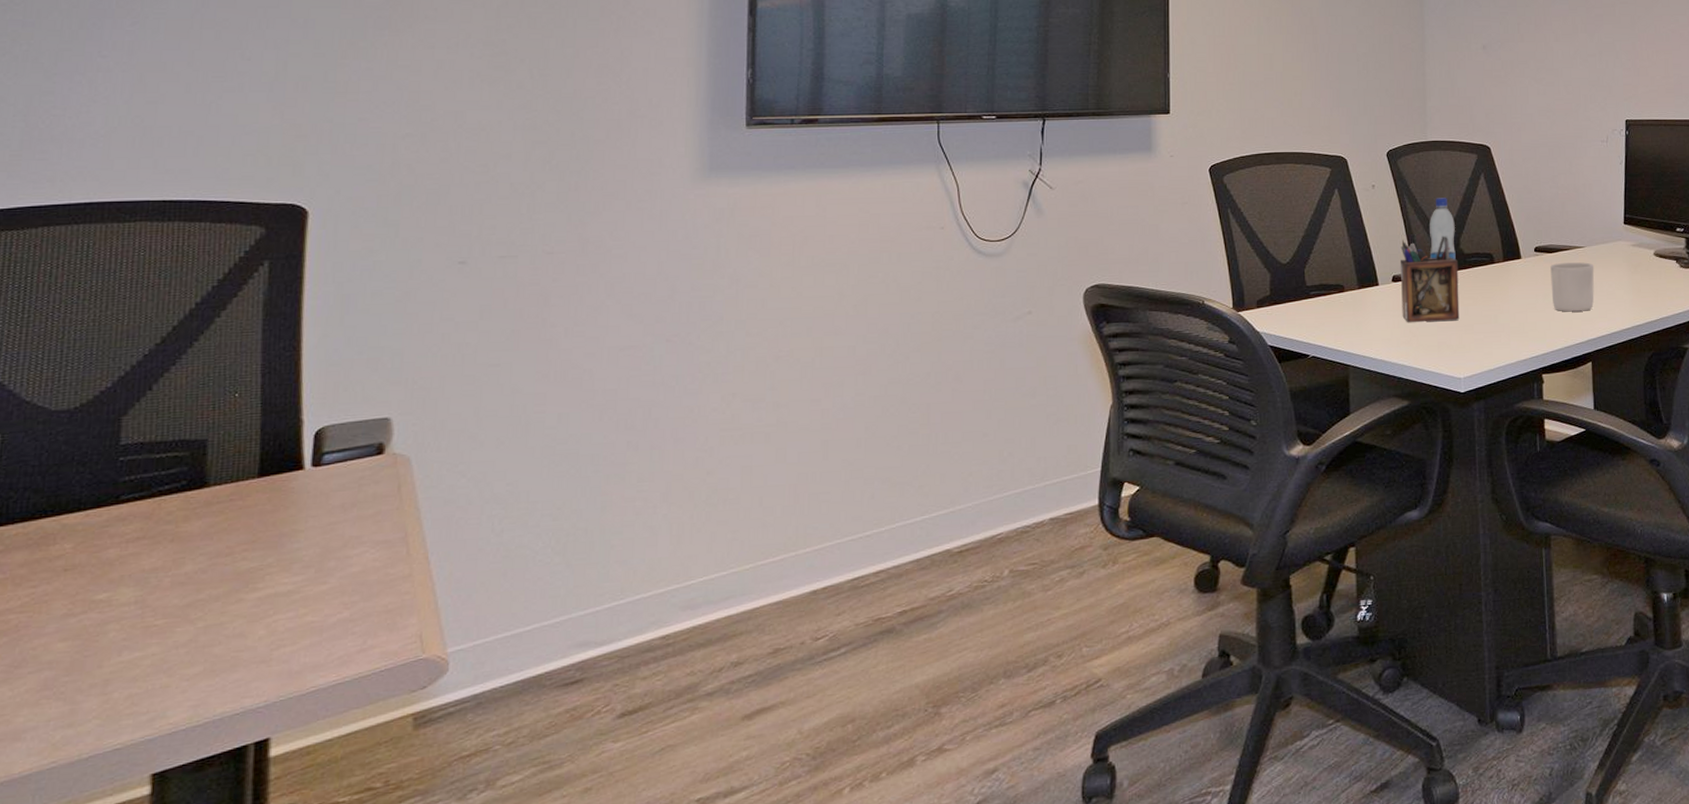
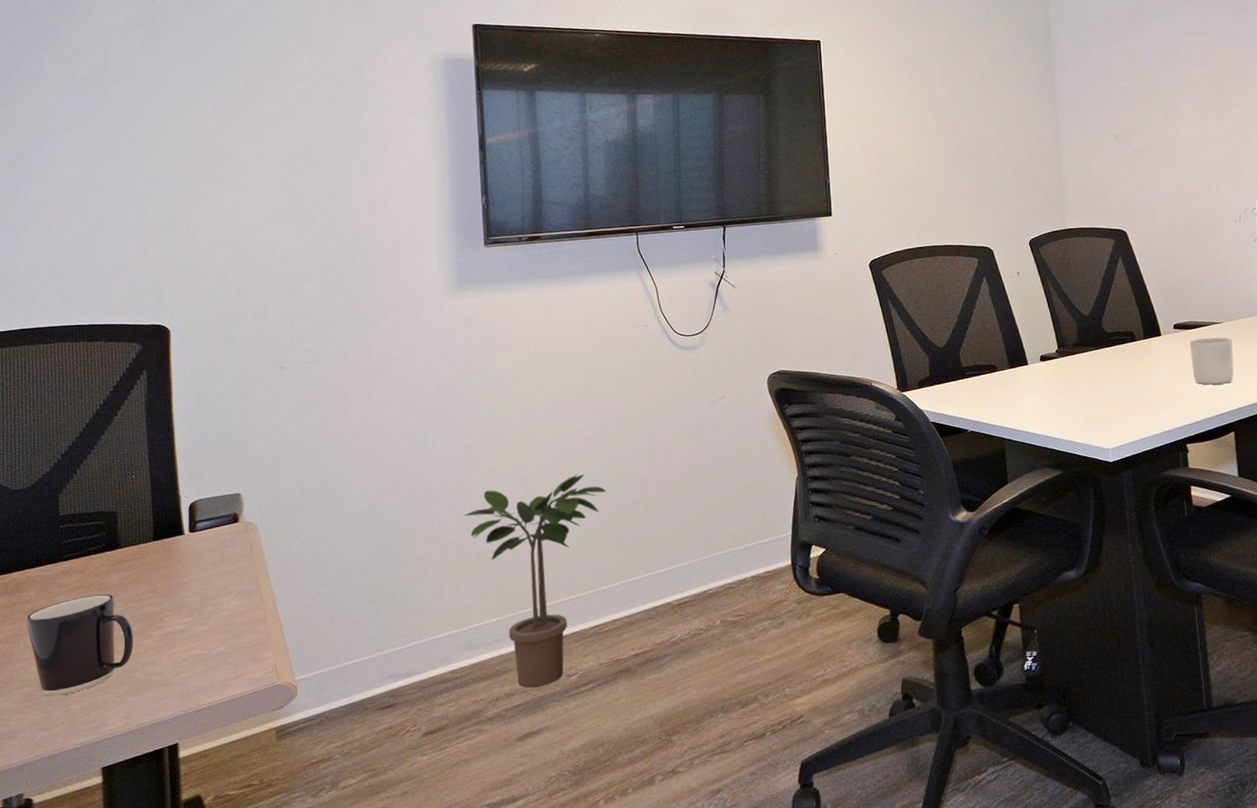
mug: none [54,546,217,682] -> present [26,594,134,696]
potted plant: none [693,398,879,655] -> present [463,474,606,688]
desk organizer: present [1400,235,1460,323] -> none [1046,316,1105,399]
bottle: present [1429,198,1456,259] -> none [1072,281,1099,339]

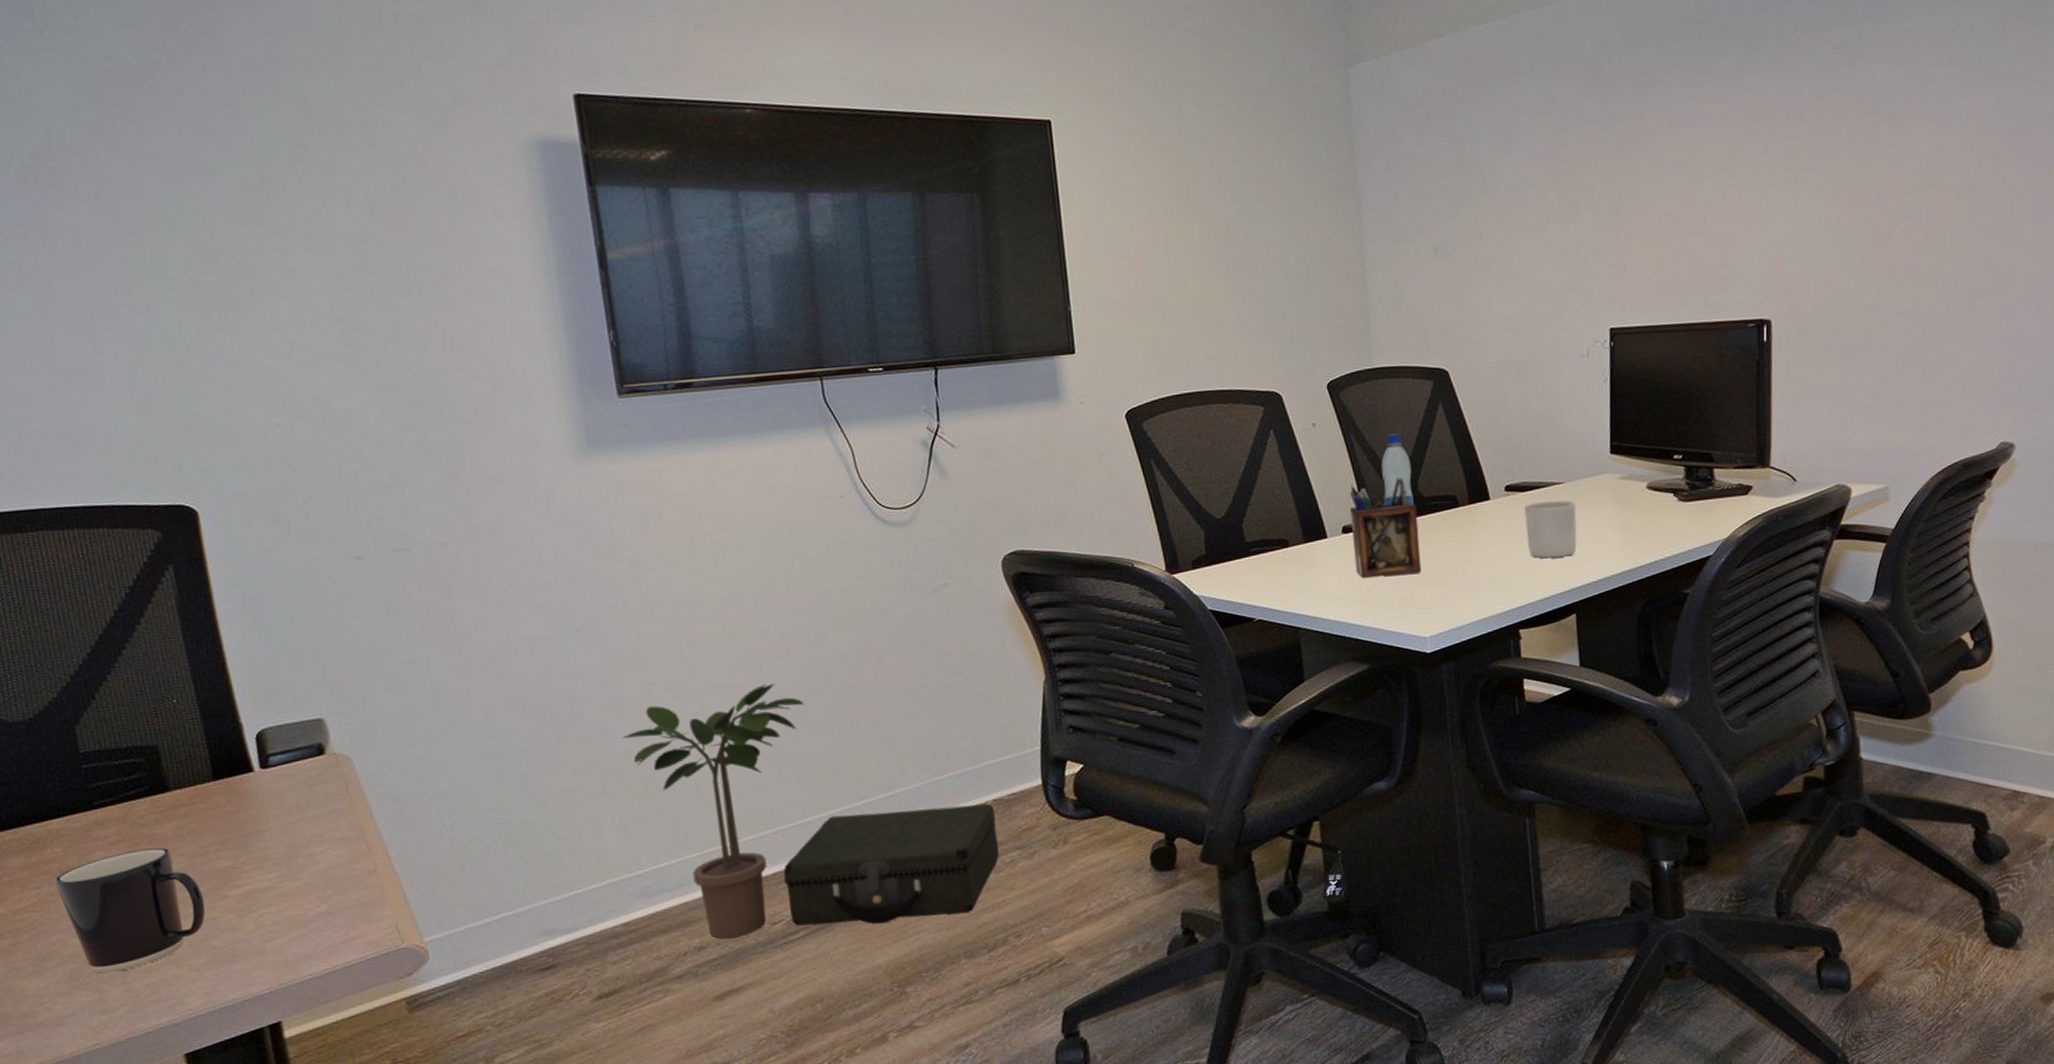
briefcase: none [580,579,754,680] -> present [783,803,999,926]
desk organizer: none [1046,316,1105,399] -> present [1349,477,1422,579]
bottle: none [1072,281,1099,339] -> present [1381,433,1414,505]

